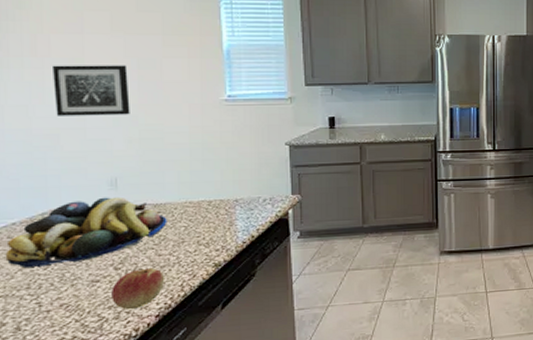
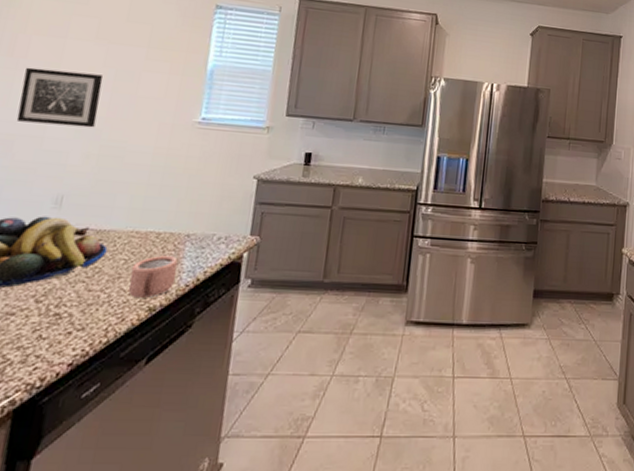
apple: present [111,268,165,310] -> none [23,304,90,354]
mug: none [192,219,233,257] -> present [128,256,178,298]

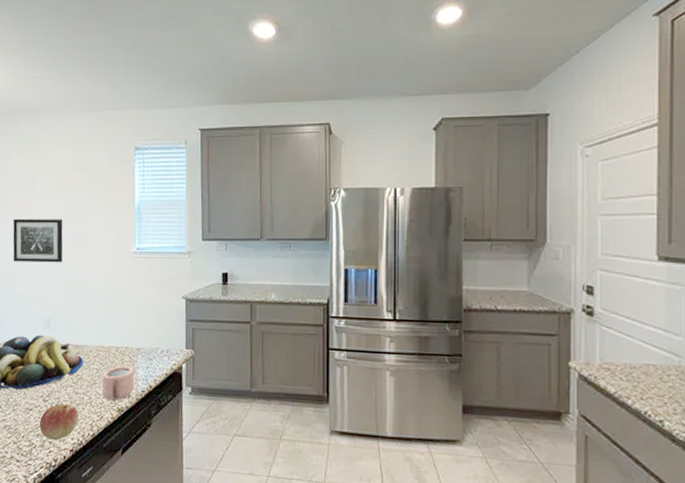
apple: none [23,304,90,354] -> present [40,404,79,441]

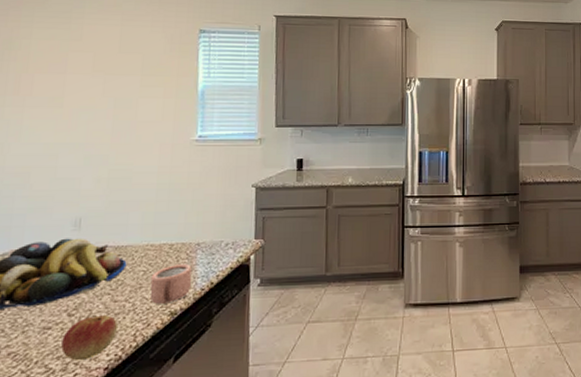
wall art: present [12,218,63,263] -> none [29,104,104,154]

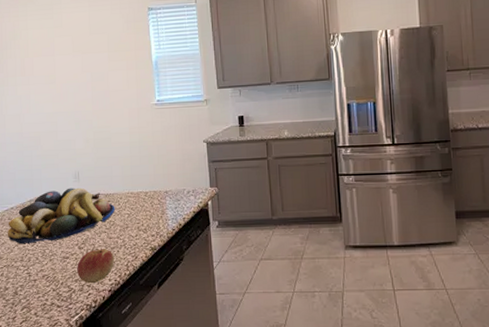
mug: present [150,264,192,304] -> none [134,209,165,241]

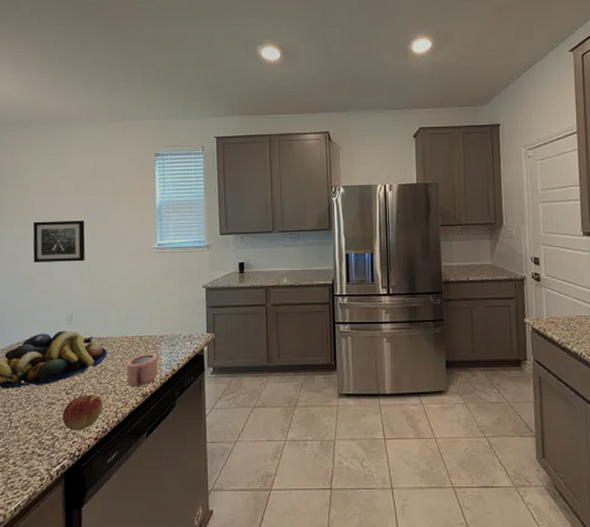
wall art: none [35,79,87,122] -> present [33,220,85,262]
mug: none [134,209,165,241] -> present [126,354,158,387]

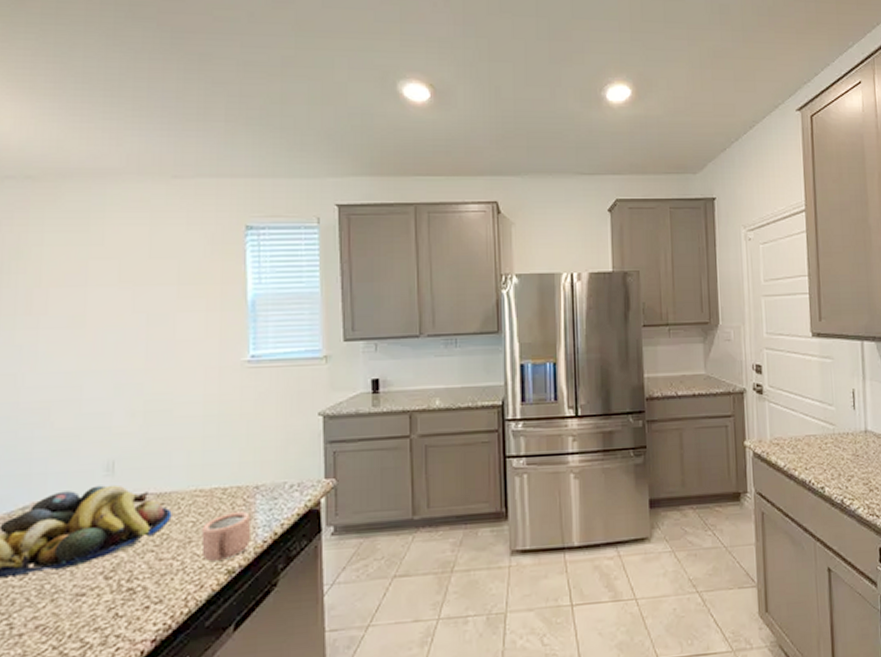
wall art: present [33,220,85,262] -> none [47,322,136,386]
apple: present [62,394,104,431] -> none [99,576,166,633]

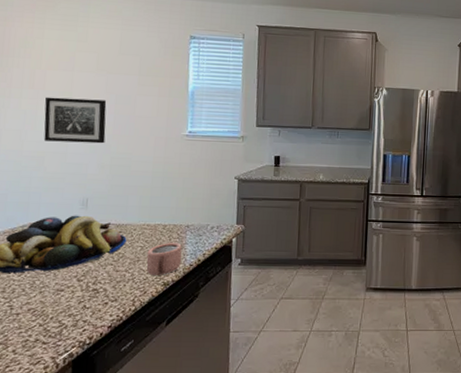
wall art: none [47,322,136,386] -> present [43,97,107,144]

